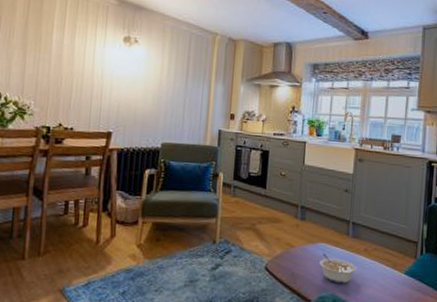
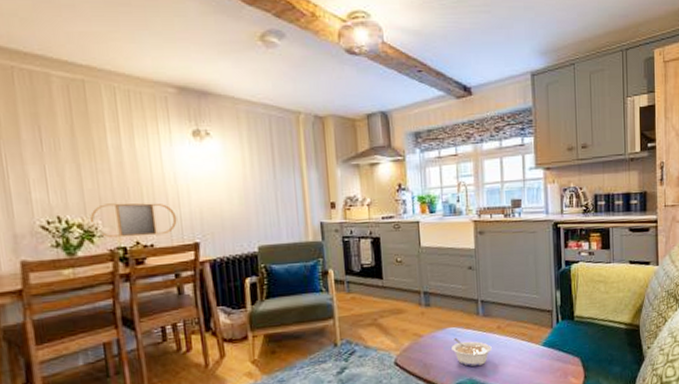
home mirror: none [24,88,97,121] -> present [89,203,177,238]

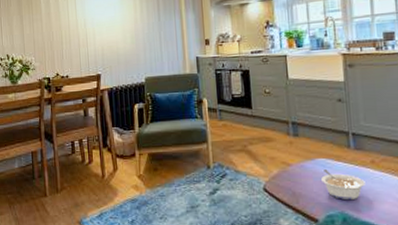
home mirror: present [89,203,177,238] -> none [27,43,85,71]

